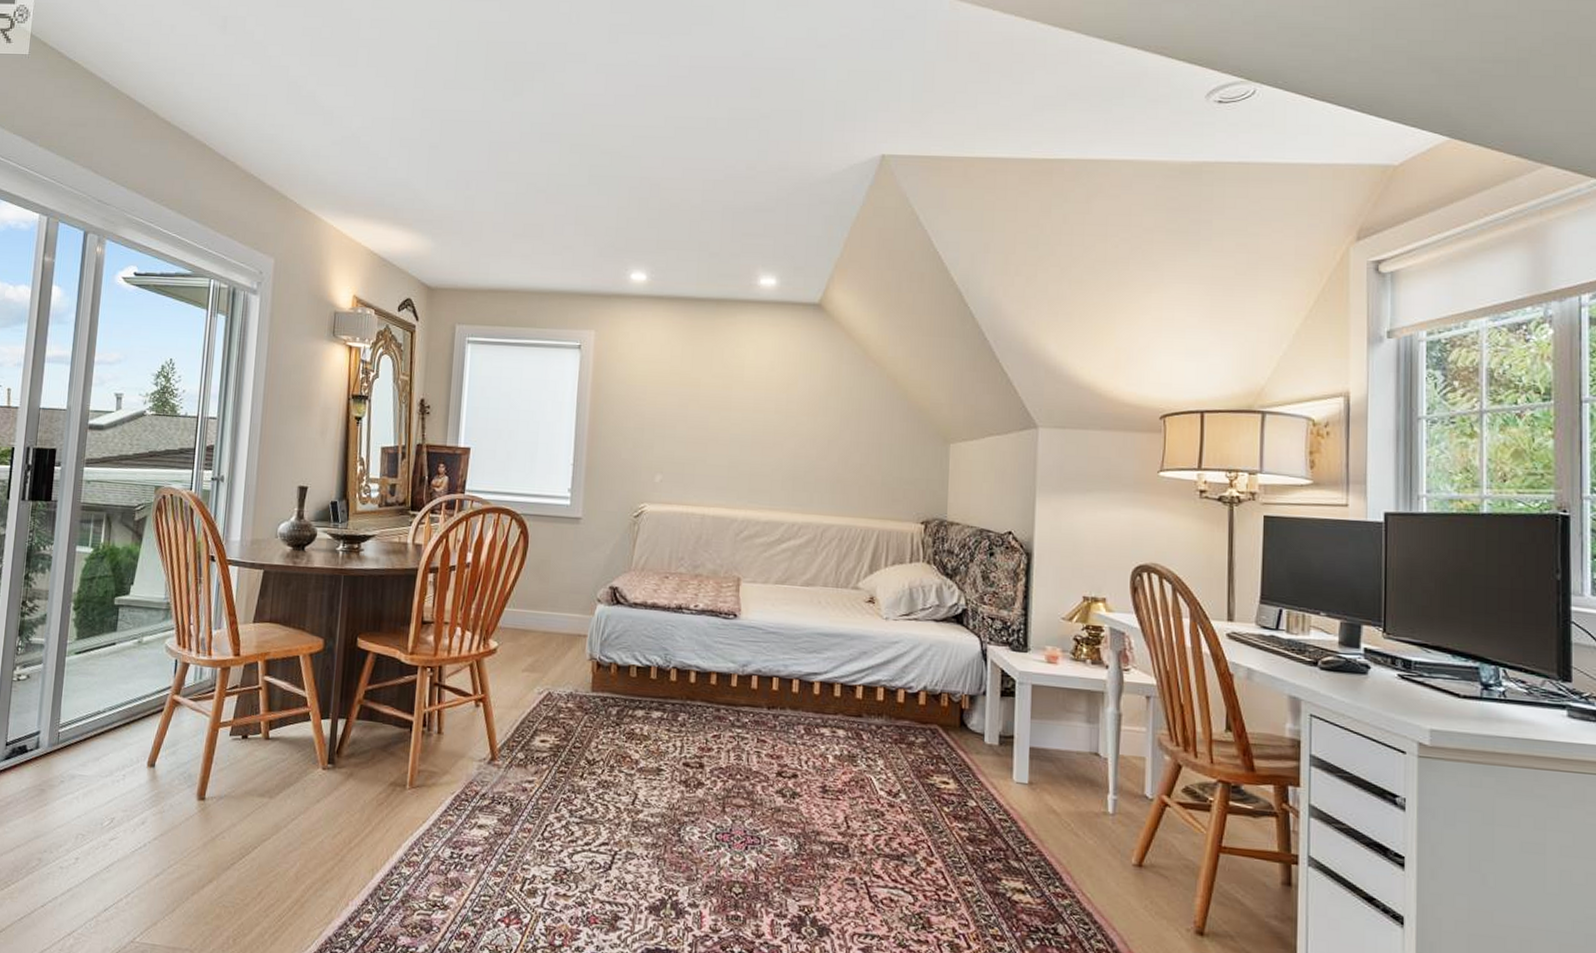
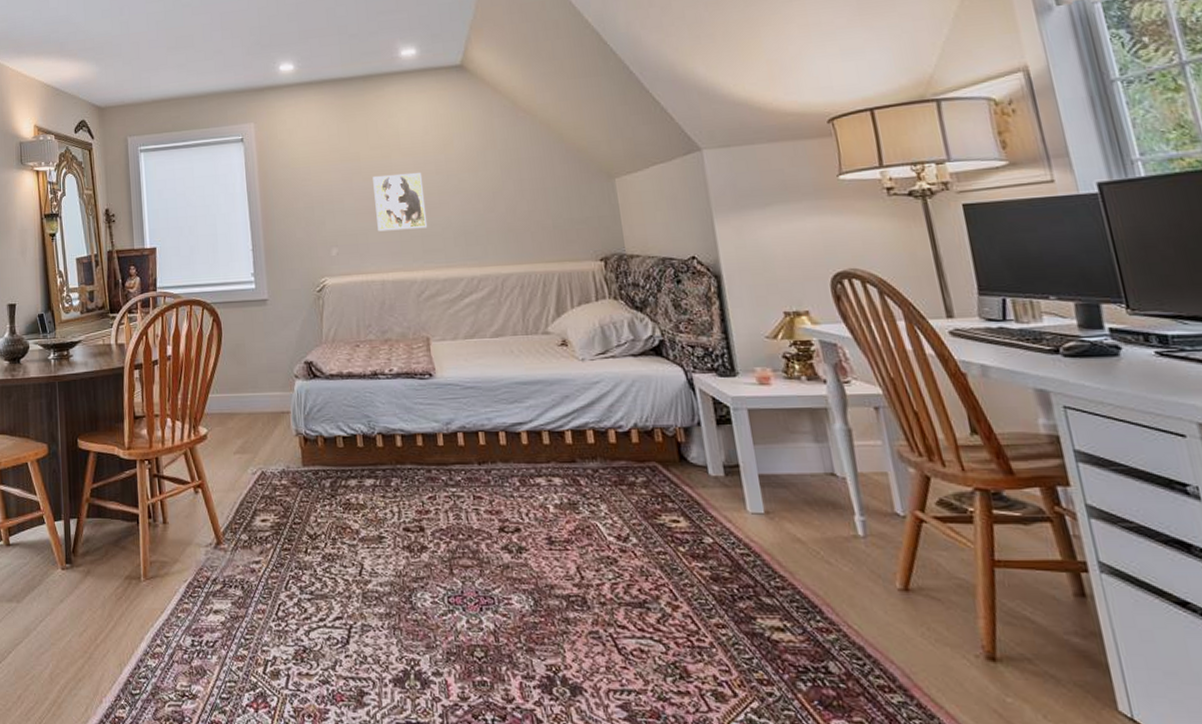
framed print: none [706,406,760,467] -> present [373,172,428,232]

